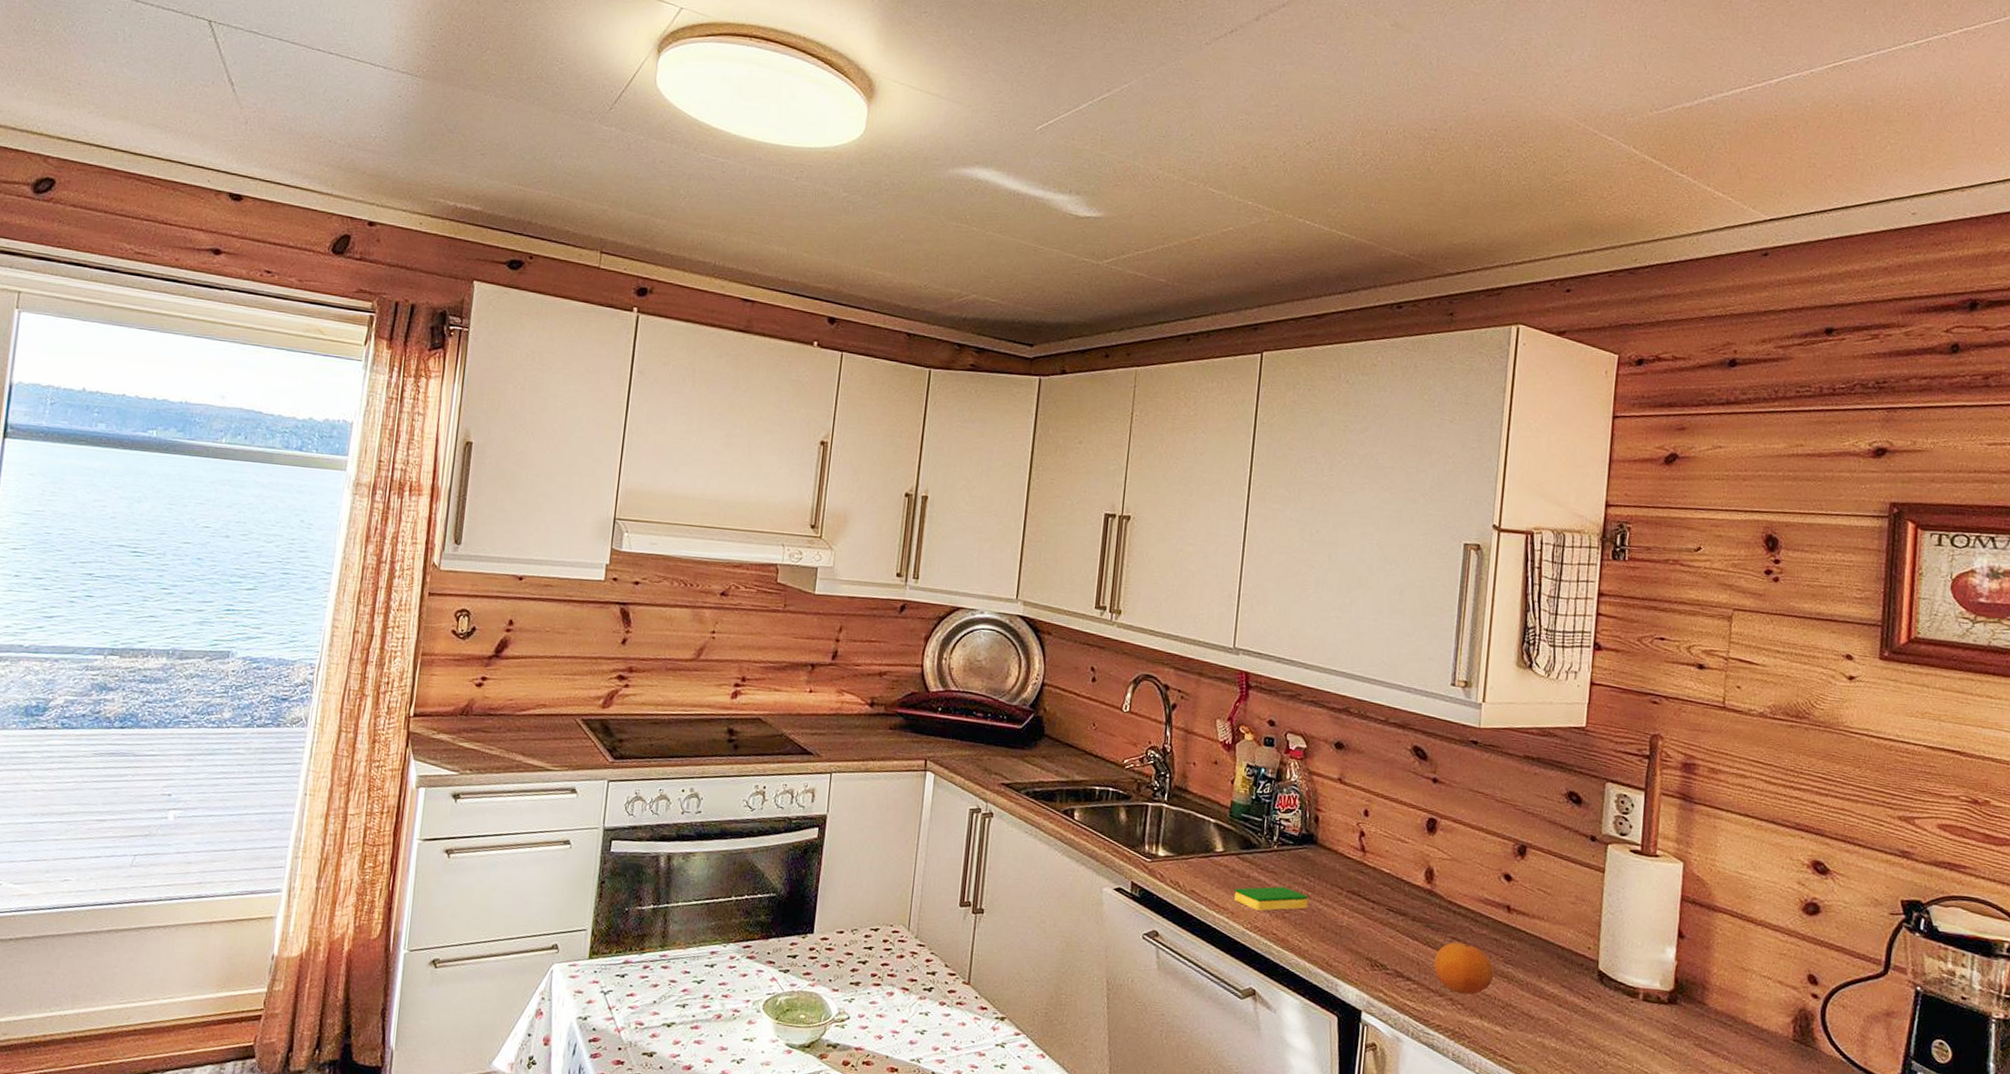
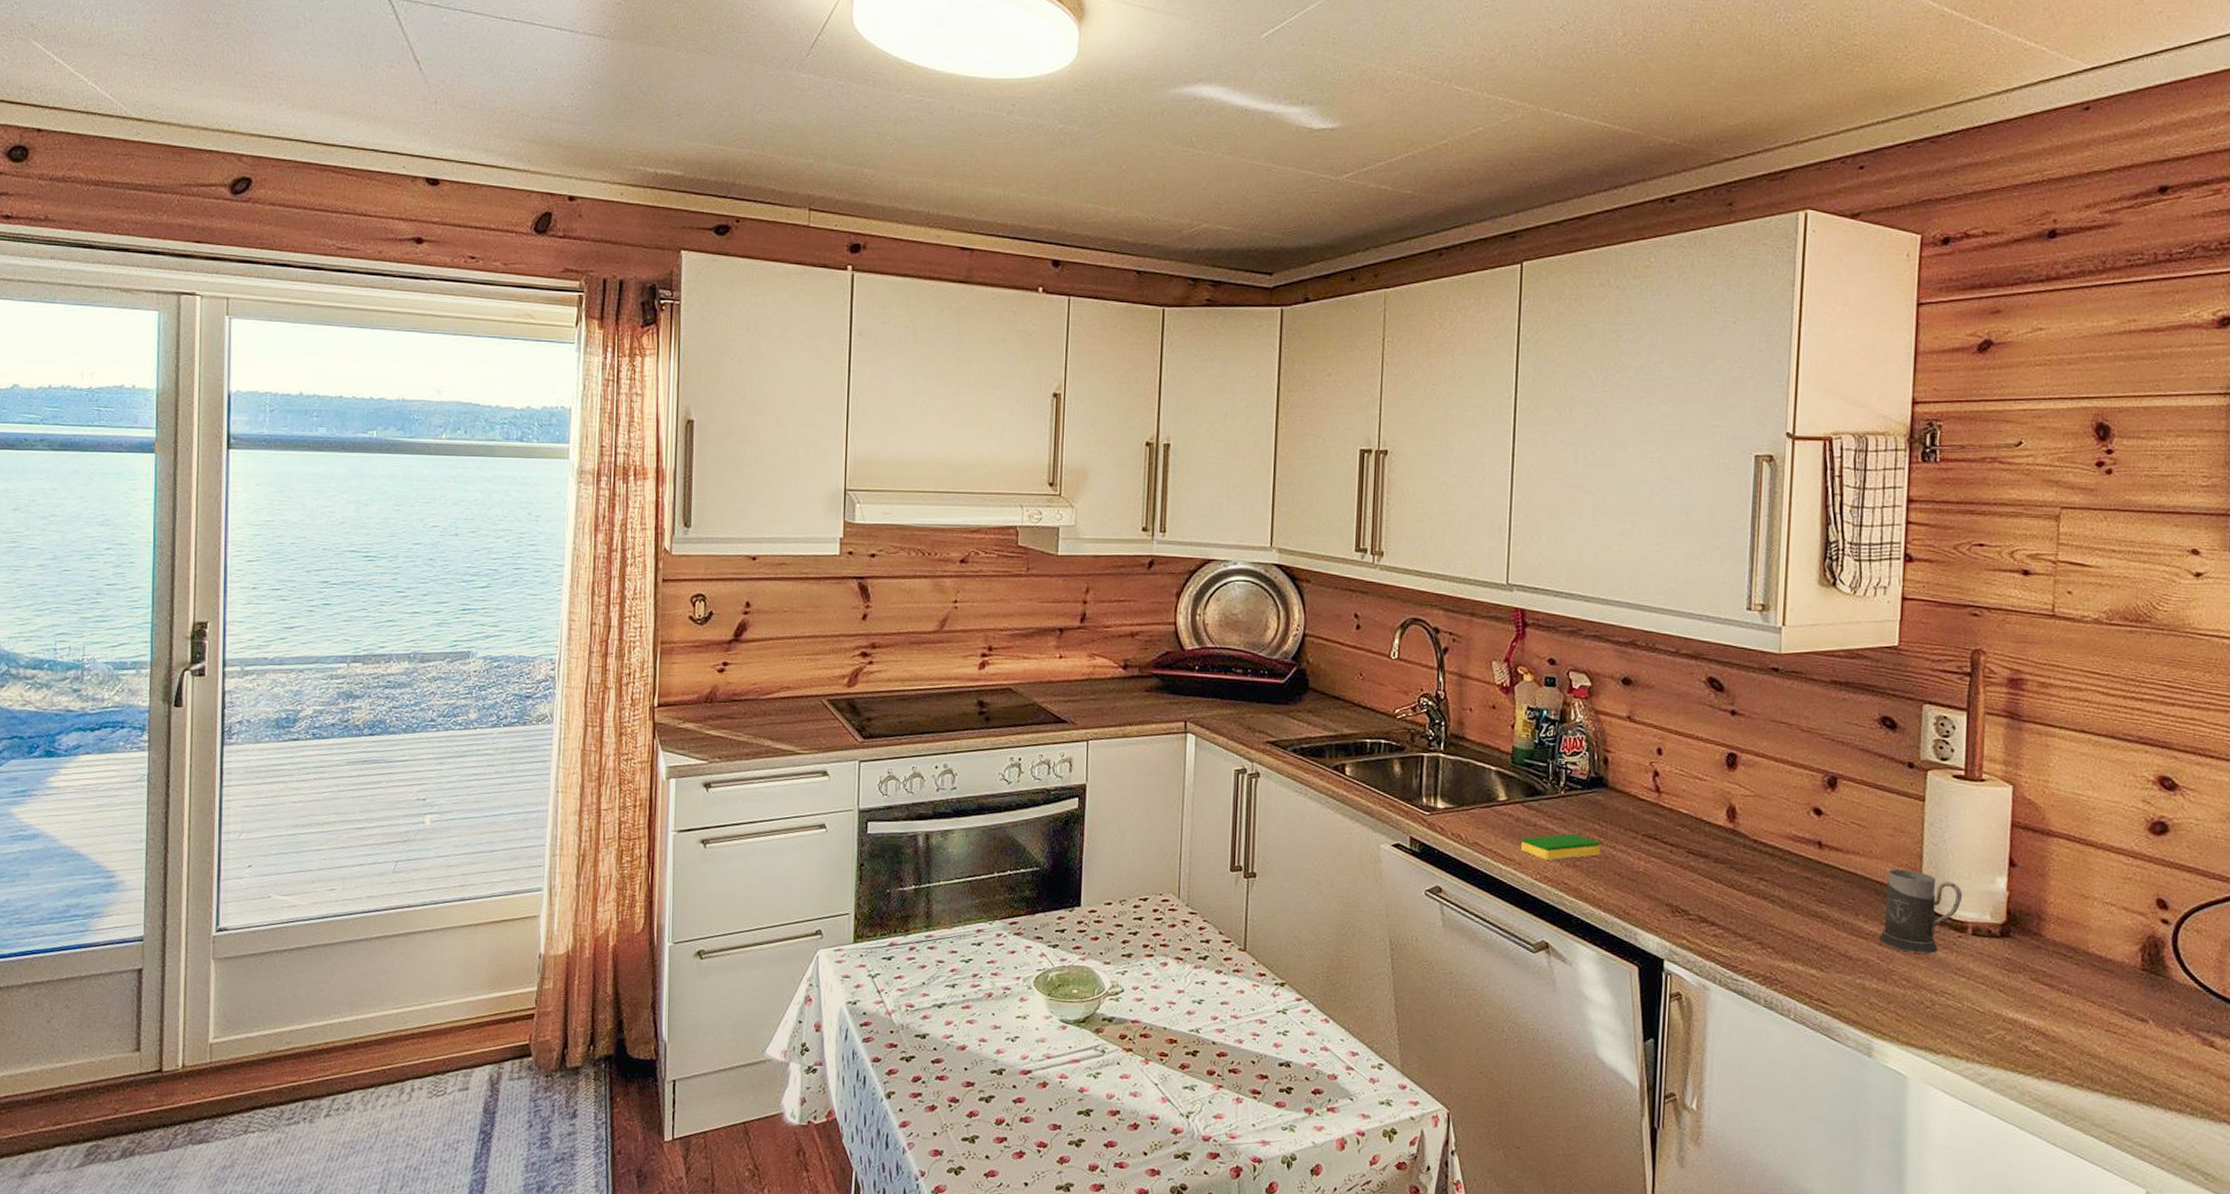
fruit: present [1433,942,1494,995] -> none [1740,883,1806,937]
mug: none [1559,935,1636,1017] -> present [1879,869,1963,954]

